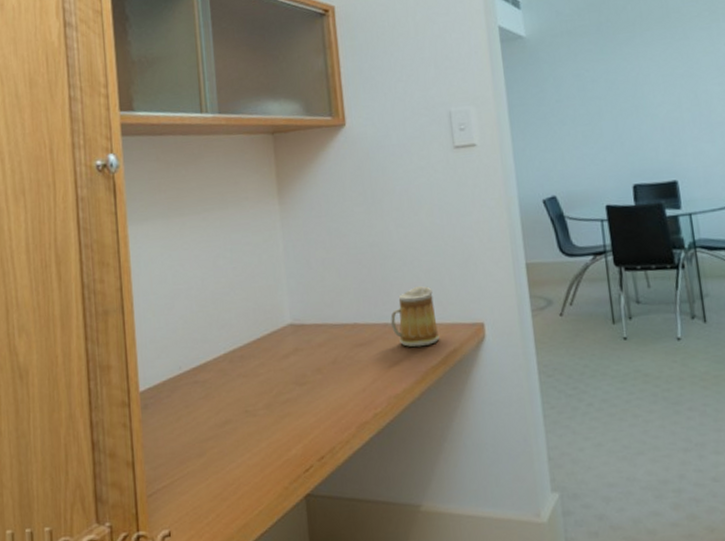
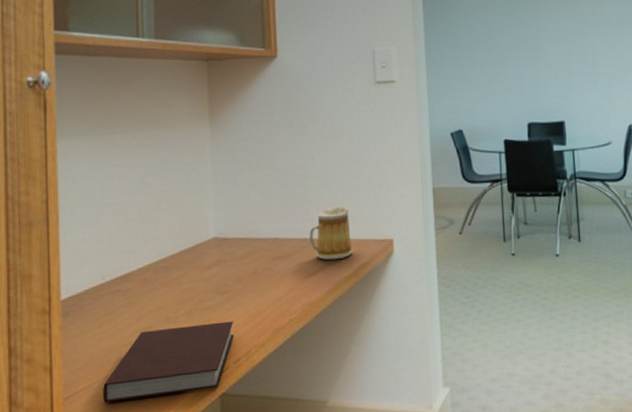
notebook: none [184,414,317,501] -> present [102,321,235,403]

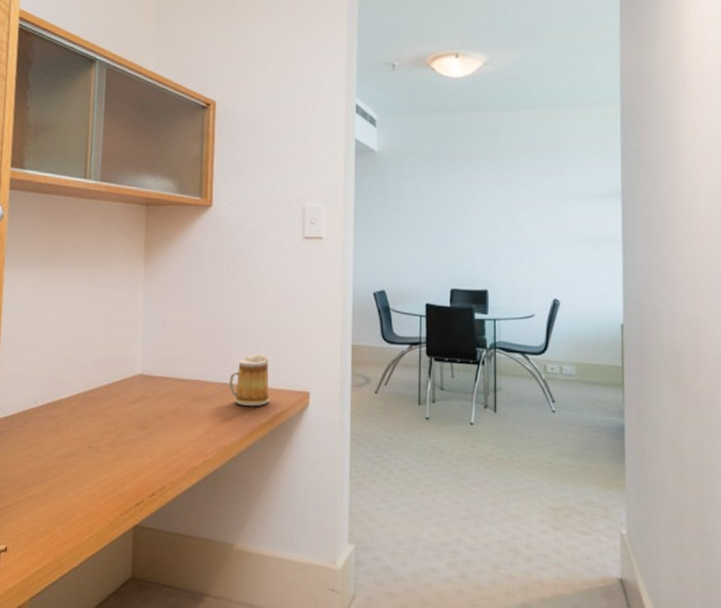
notebook: present [102,321,235,403] -> none [25,456,152,522]

